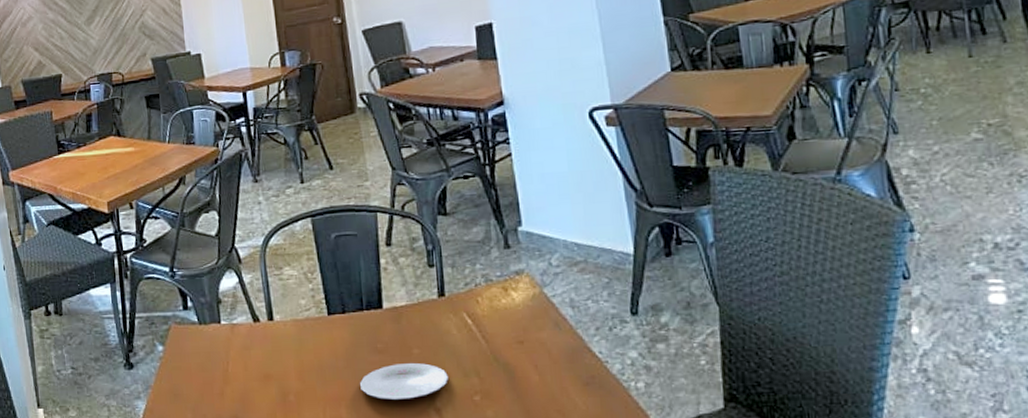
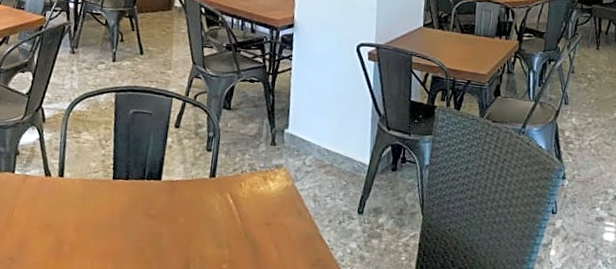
plate: present [360,362,448,400] -> none [128,229,205,261]

